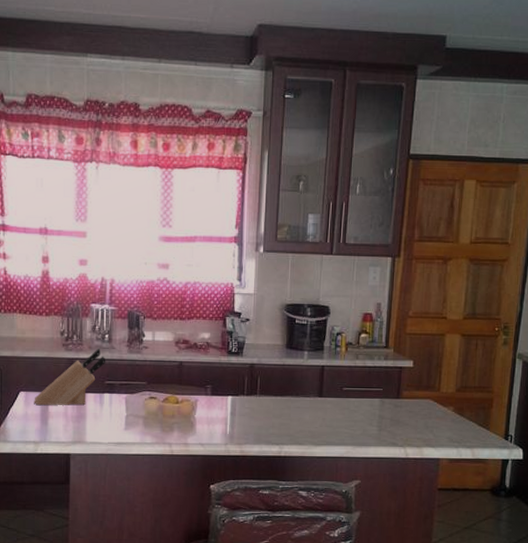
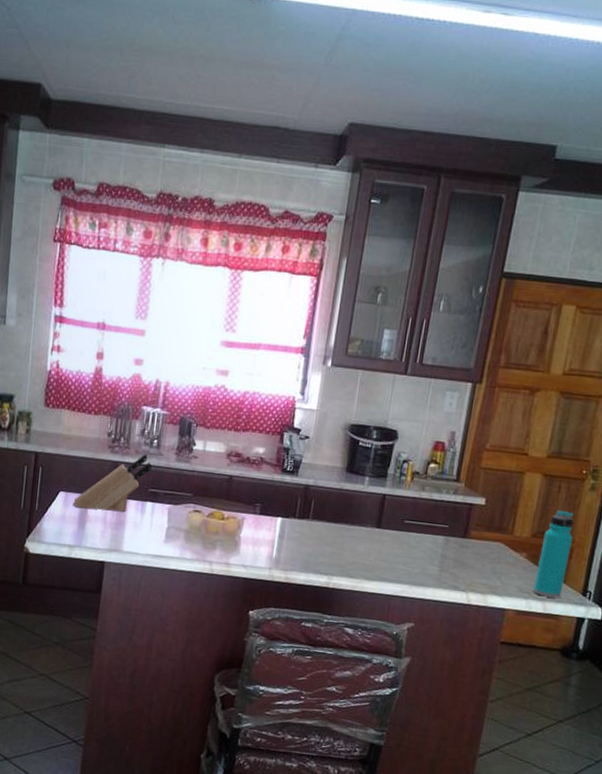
water bottle: none [462,365,492,444] -> present [533,509,574,598]

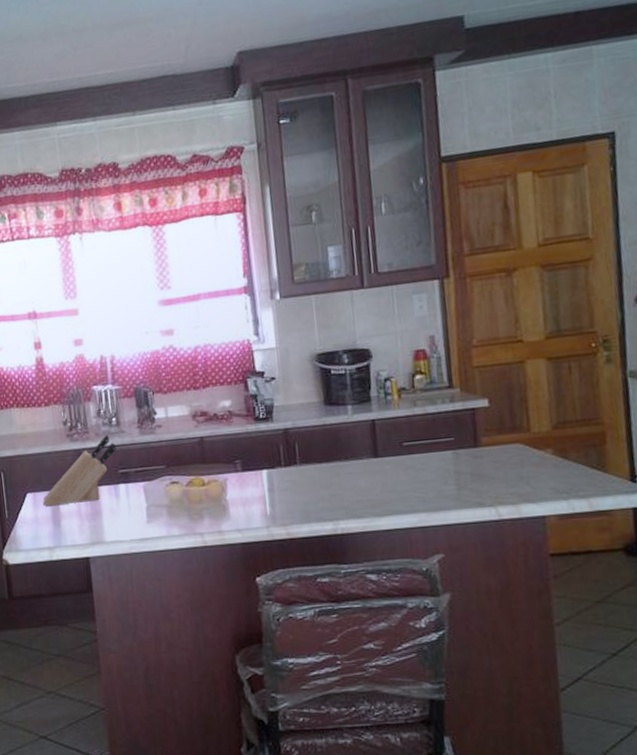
water bottle: present [533,509,574,598] -> none [566,392,607,493]

